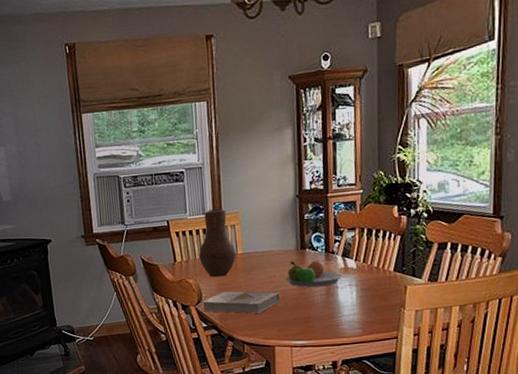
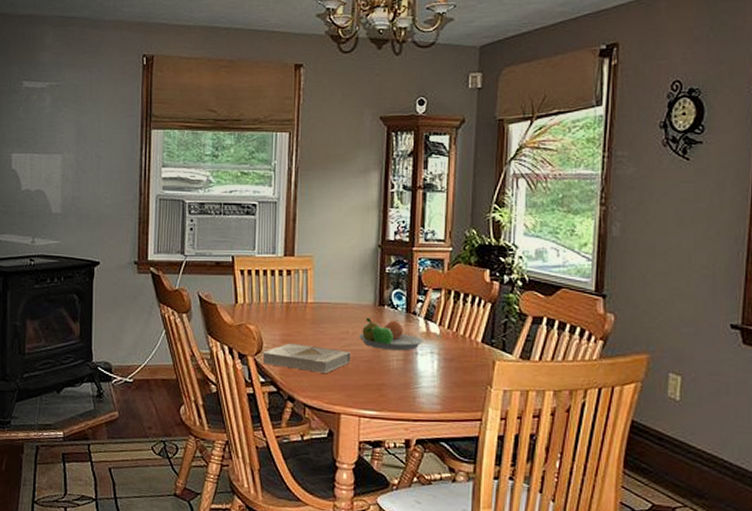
vase: present [198,209,236,277] -> none [263,250,305,326]

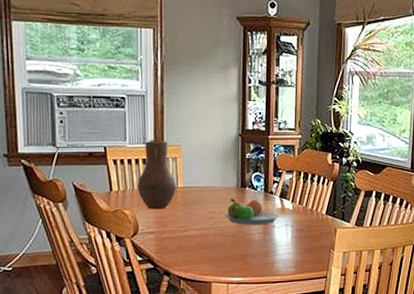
book: present [262,343,351,373] -> none [138,224,218,249]
vase: none [263,250,305,326] -> present [136,140,176,210]

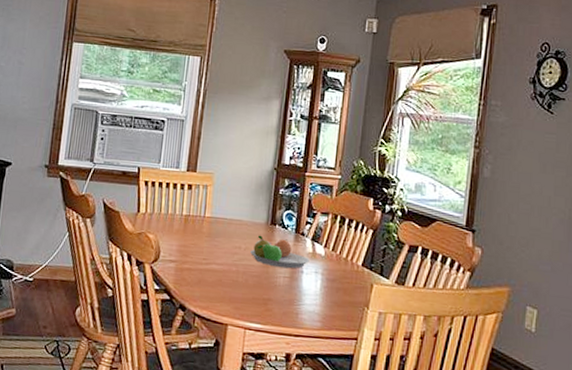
vase: present [136,140,176,210] -> none [164,165,204,238]

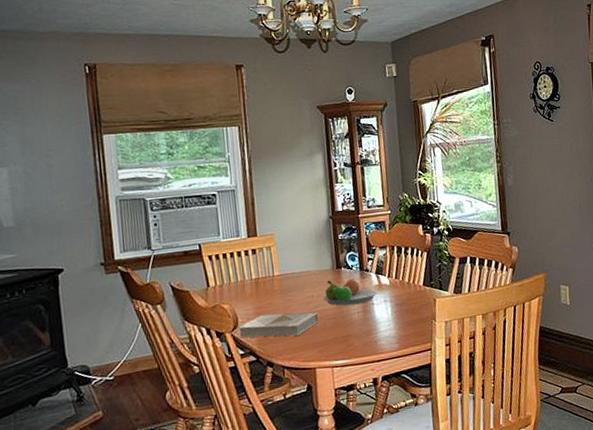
book: none [158,253,241,285] -> present [238,312,319,338]

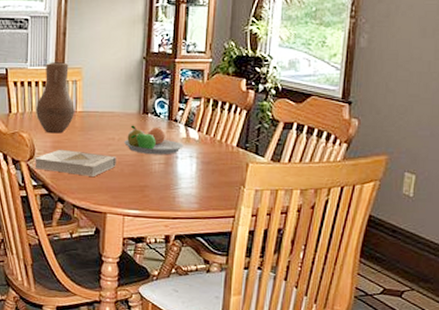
vase: none [233,231,273,301] -> present [35,62,75,134]

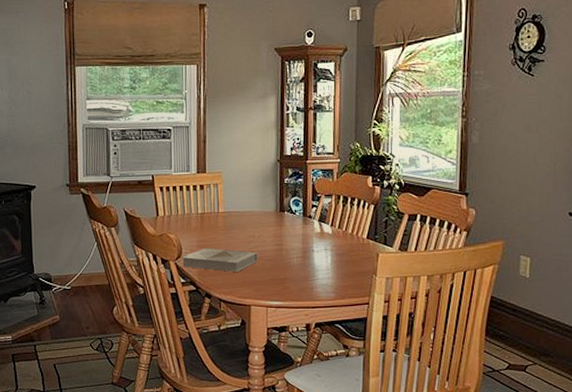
vase: present [35,62,75,134] -> none [181,167,217,234]
fruit bowl: present [123,125,184,155] -> none [263,222,319,250]

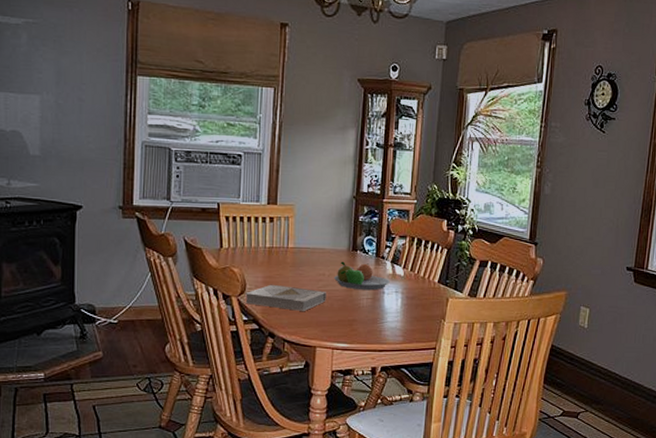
fruit bowl: none [263,222,319,250] -> present [333,261,390,291]

